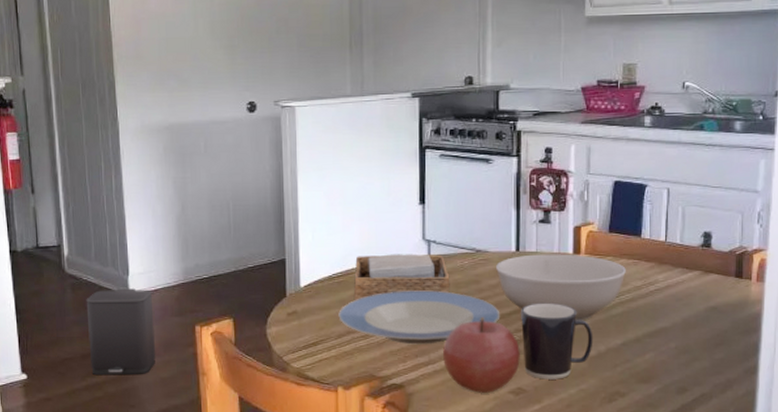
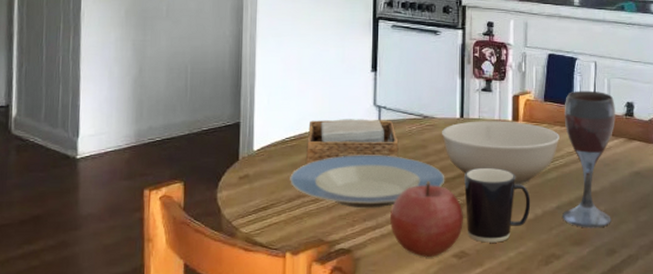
pedal bin: present [86,288,155,376] -> none [29,151,102,243]
cup: none [627,220,690,366] -> present [561,90,615,228]

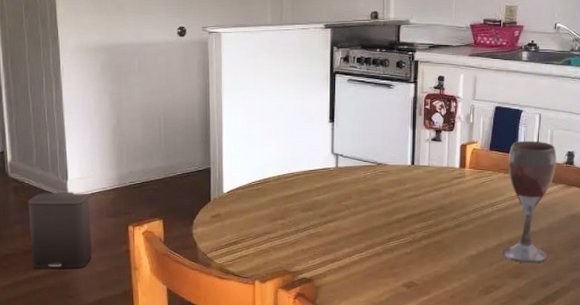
pedal bin: none [29,151,102,243] -> present [28,192,92,270]
plate: present [290,155,445,209] -> none [257,197,397,244]
napkin holder: present [305,119,399,165] -> none [270,165,354,206]
fruit: present [390,180,463,257] -> none [347,220,413,286]
bowl: present [441,121,559,185] -> none [393,168,503,225]
mug: present [464,167,531,243] -> none [414,209,474,275]

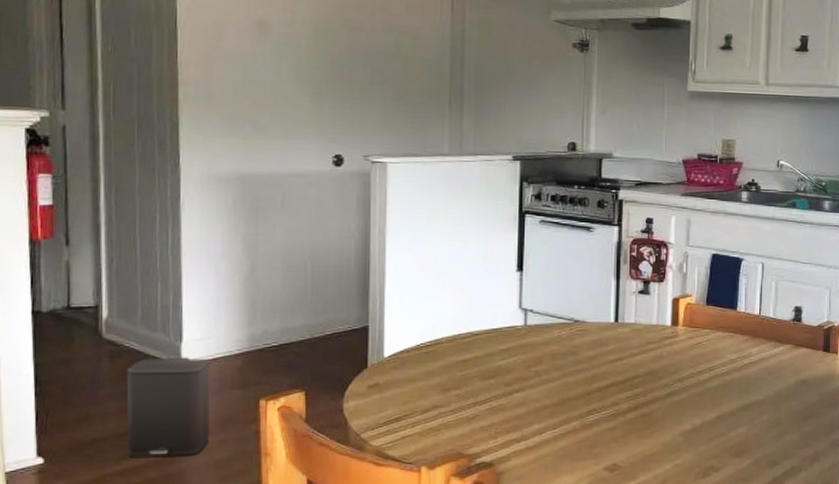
cup: present [502,141,557,264] -> none [721,294,782,439]

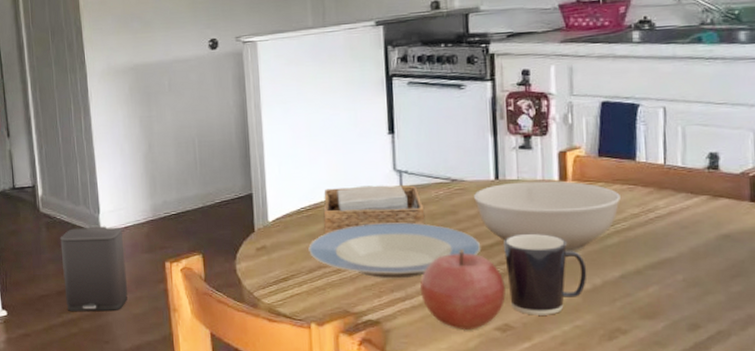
plate: none [425,362,597,420] -> present [308,222,482,279]
napkin holder: none [442,323,547,373] -> present [323,185,425,235]
fruit: none [537,389,616,470] -> present [420,248,506,330]
bowl: none [593,326,722,394] -> present [473,181,620,252]
mug: none [618,375,689,455] -> present [504,233,587,315]

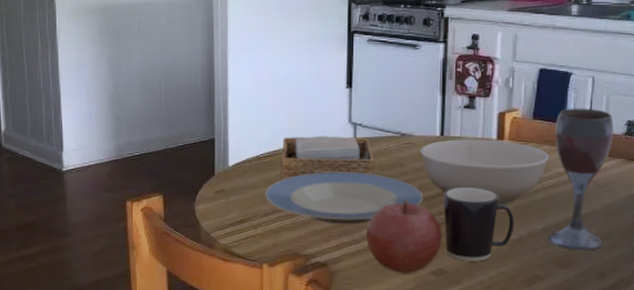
pedal bin: present [60,226,128,312] -> none [22,164,87,248]
cup: none [624,141,694,300] -> present [547,108,614,251]

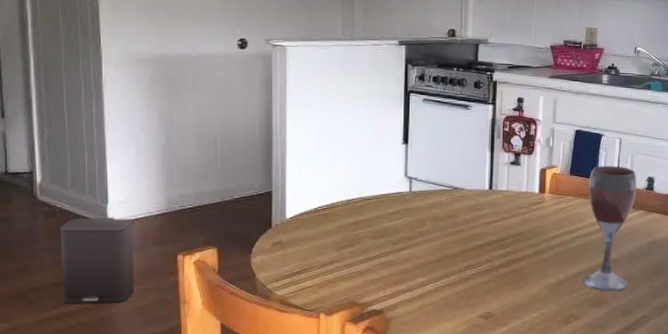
pedal bin: none [22,164,87,248] -> present [60,217,134,305]
plate: present [265,172,424,225] -> none [323,223,474,274]
napkin holder: present [280,136,375,181] -> none [338,189,429,233]
fruit: present [366,198,442,273] -> none [421,248,490,317]
bowl: present [419,139,549,205] -> none [470,193,583,253]
mug: present [444,186,515,262] -> none [492,236,554,305]

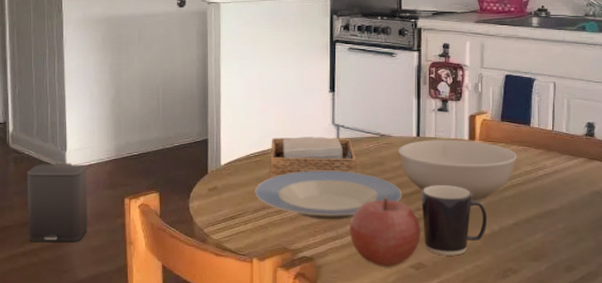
plate: none [323,223,474,274] -> present [255,170,402,221]
napkin holder: none [338,189,429,233] -> present [269,137,357,179]
fruit: none [421,248,490,317] -> present [350,195,420,267]
bowl: none [470,193,583,253] -> present [398,140,517,202]
mug: none [492,236,554,305] -> present [421,184,488,256]
cup: present [582,165,637,292] -> none [519,111,575,245]

